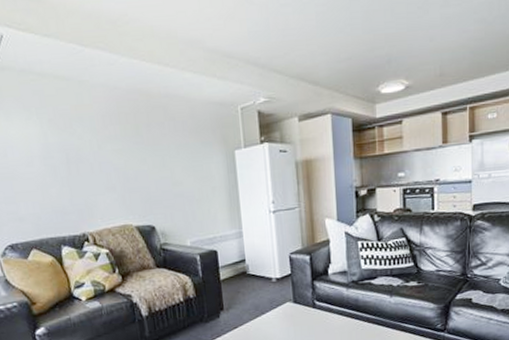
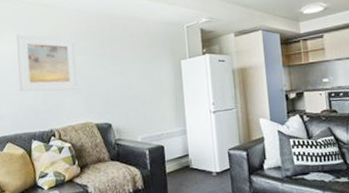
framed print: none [27,115,113,189] -> present [17,34,79,92]

